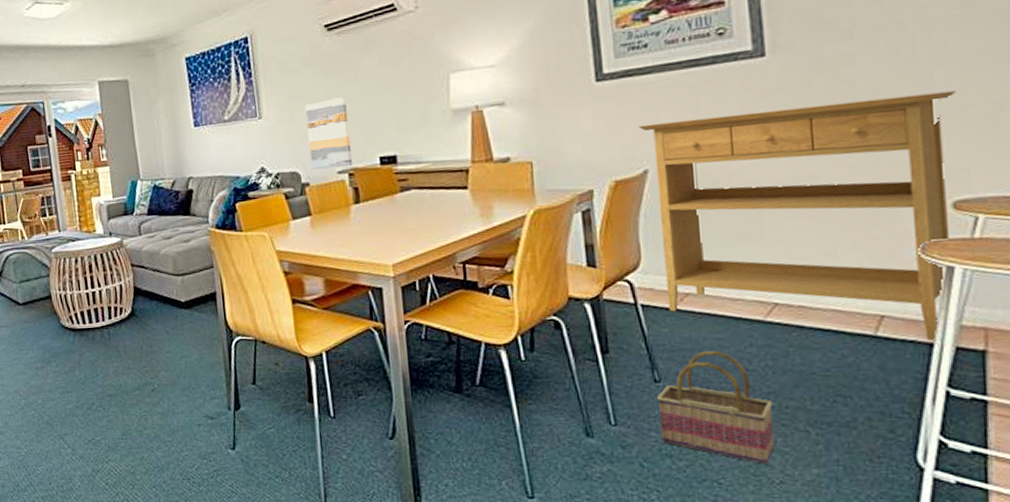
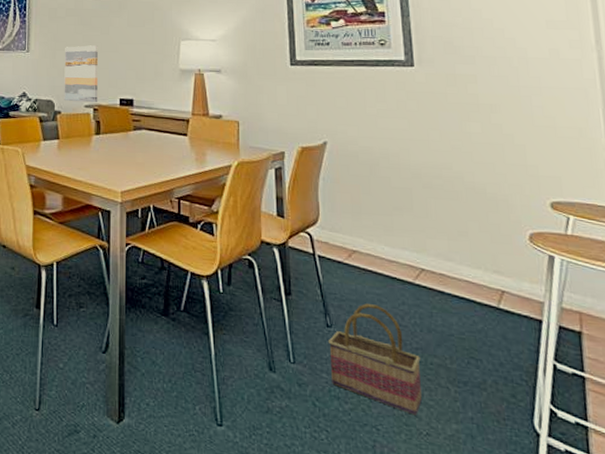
console table: present [638,90,956,341] -> none [320,105,550,319]

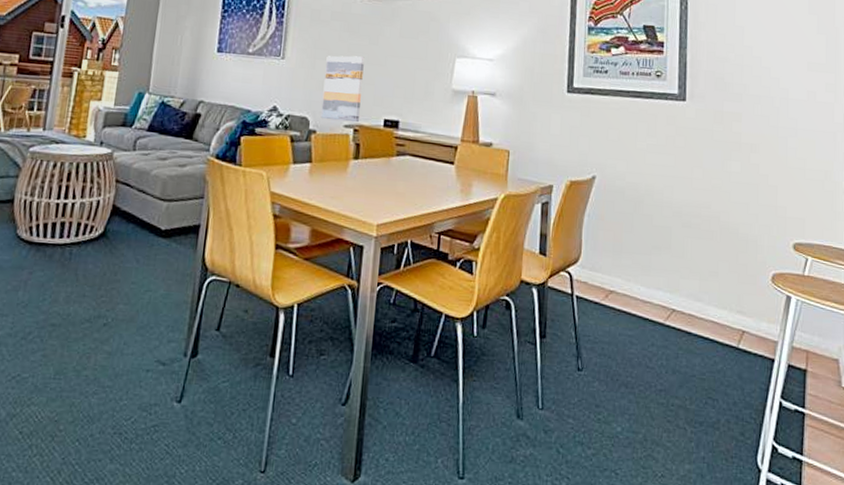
basket: present [327,303,422,415] -> none [577,346,663,458]

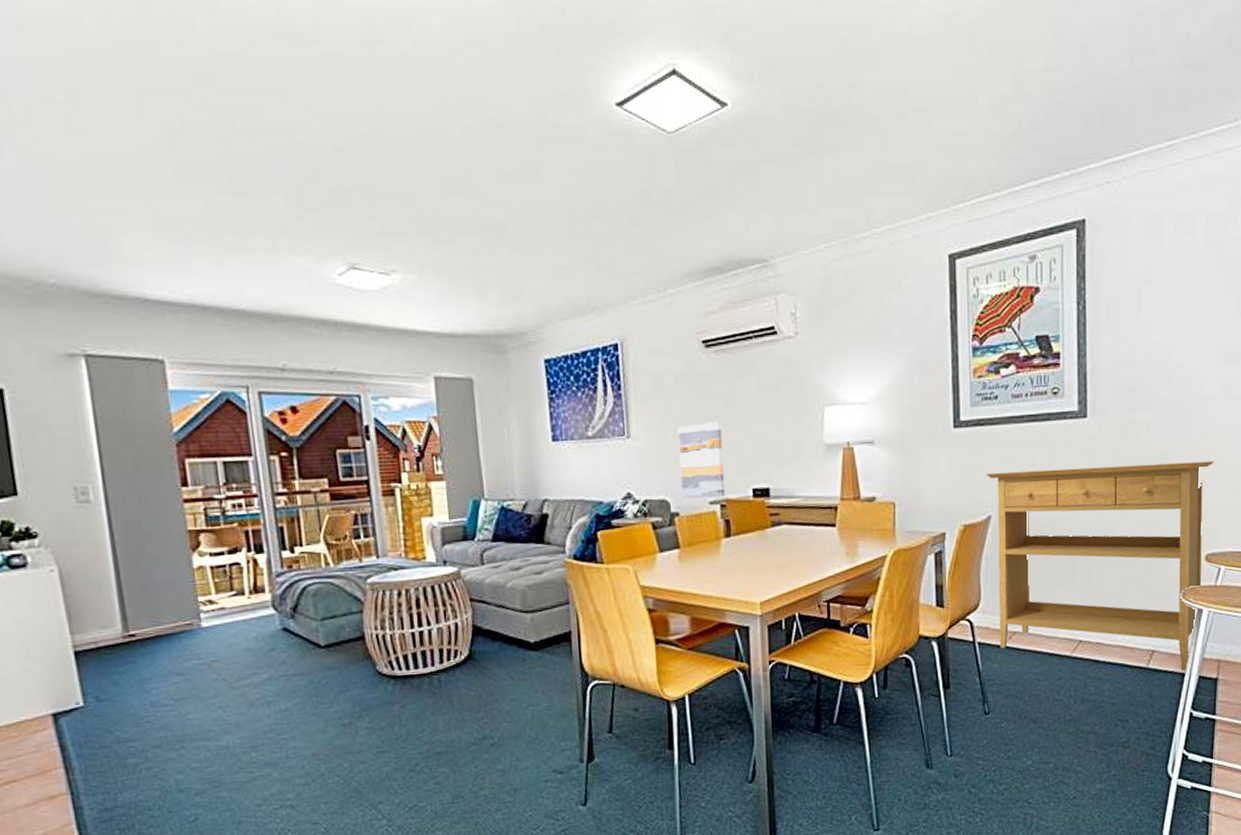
console table: none [592,137,800,358] -> present [985,461,1214,672]

